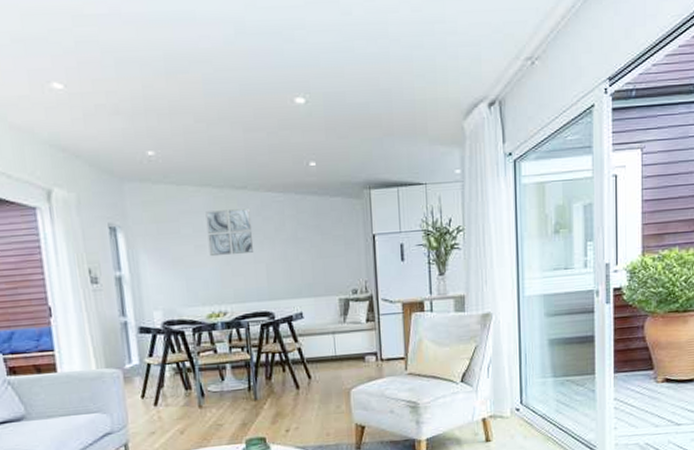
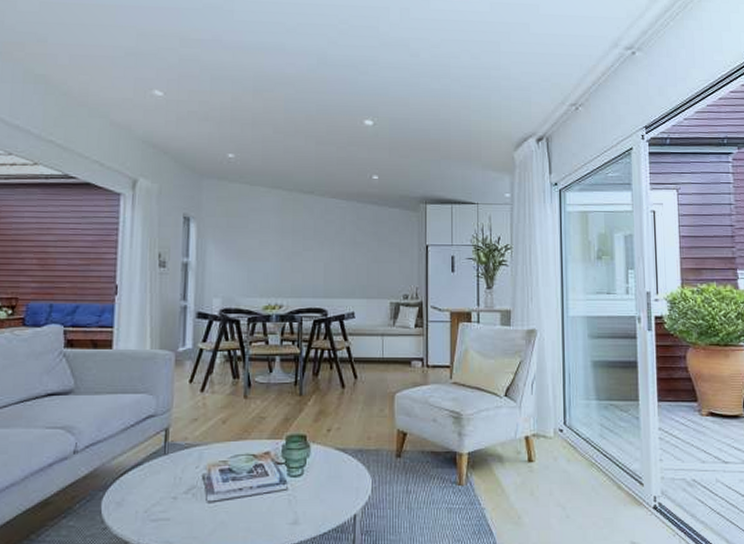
wall art: present [205,208,254,257] -> none [272,211,315,253]

